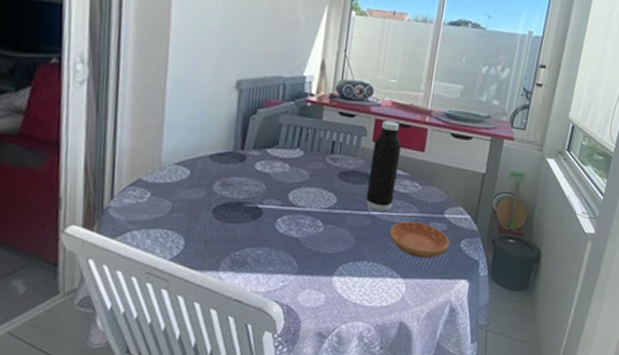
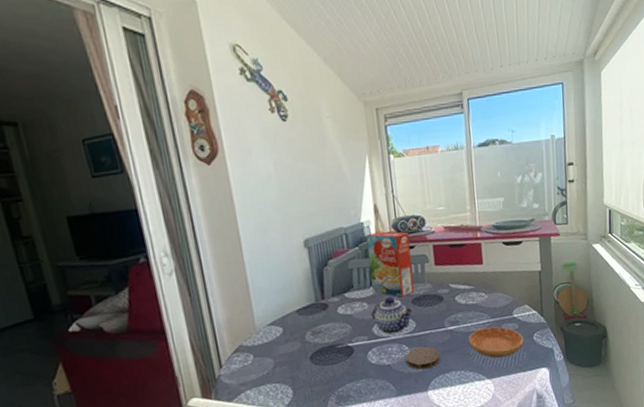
teapot: none [290,163,339,206] -> present [371,296,414,335]
cereal box: none [298,90,352,168] -> present [365,231,415,298]
coaster: none [316,226,356,252] -> present [406,346,441,370]
water bottle: present [365,120,402,211] -> none [436,243,466,325]

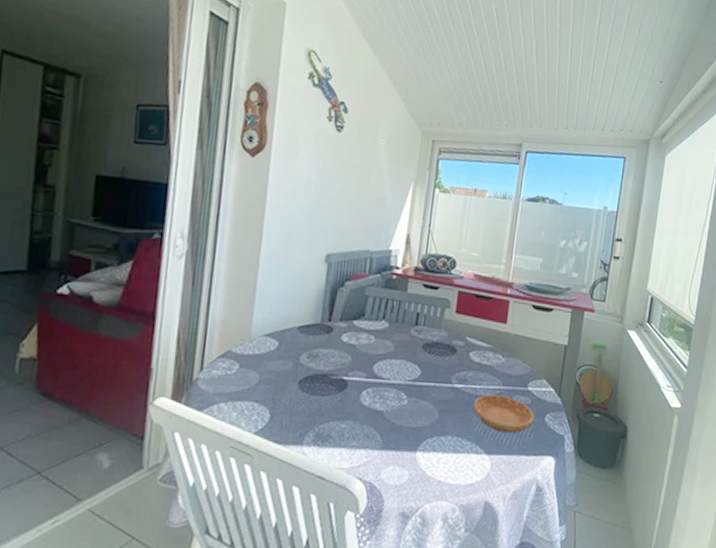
cereal box: present [365,231,415,298] -> none [384,263,436,339]
teapot: present [371,296,414,335] -> none [376,335,423,378]
coaster: present [406,346,441,370] -> none [400,399,440,426]

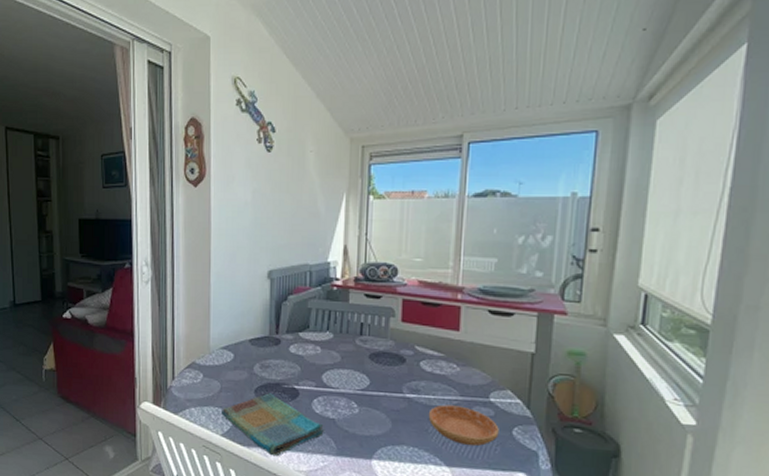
dish towel: none [257,385,371,454] -> present [222,393,324,457]

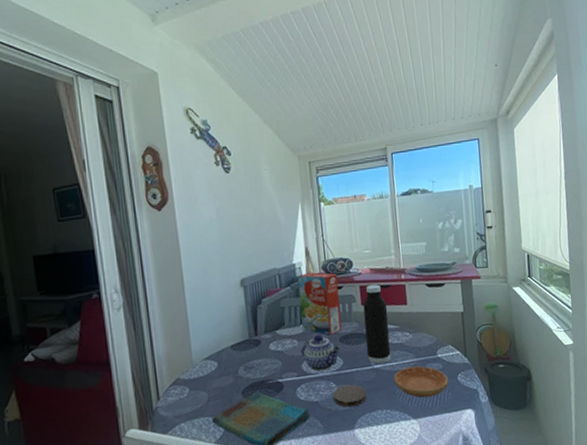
teapot: none [323,345,370,387] -> present [301,334,342,372]
cereal box: none [328,274,377,349] -> present [297,272,342,336]
coaster: none [353,408,393,435] -> present [333,384,367,408]
water bottle: none [399,300,434,394] -> present [363,284,391,364]

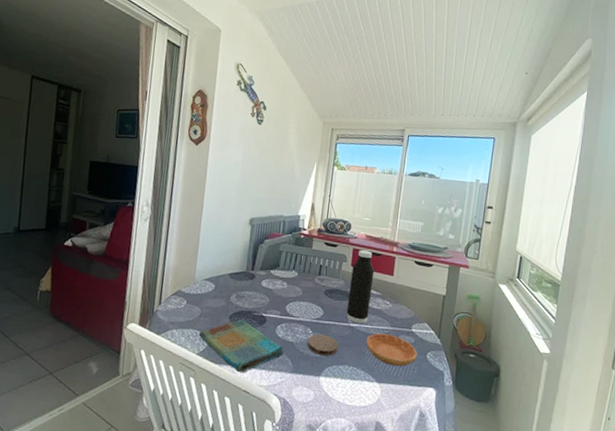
cereal box: present [297,272,342,336] -> none [294,225,335,286]
teapot: present [301,334,342,372] -> none [288,282,325,317]

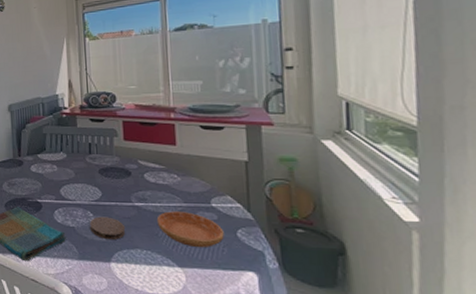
water bottle: present [346,250,375,324] -> none [125,121,155,202]

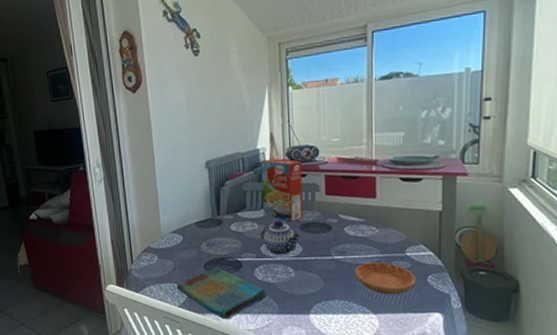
cereal box: none [59,104,102,166] -> present [260,158,303,222]
teapot: none [60,163,101,199] -> present [260,220,302,255]
coaster: present [90,216,126,240] -> none [290,271,325,294]

